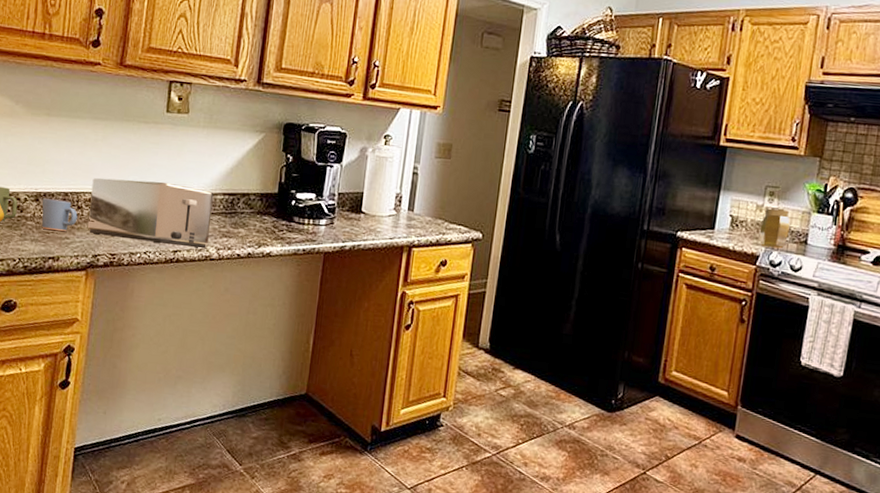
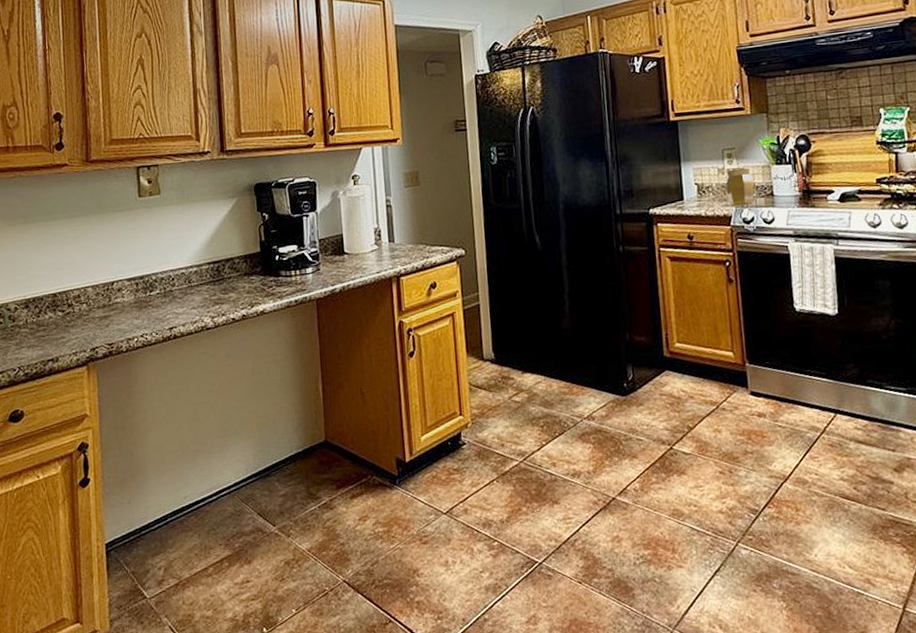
mug: present [41,198,78,232] -> none [32,301,70,334]
toaster: present [88,177,214,250] -> none [78,263,202,329]

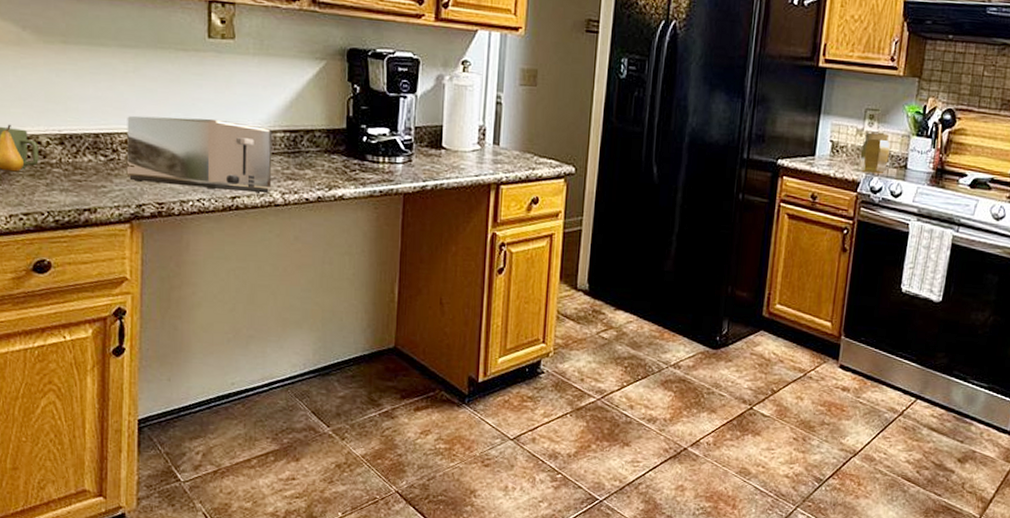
toaster: none [78,263,202,329] -> present [127,115,273,195]

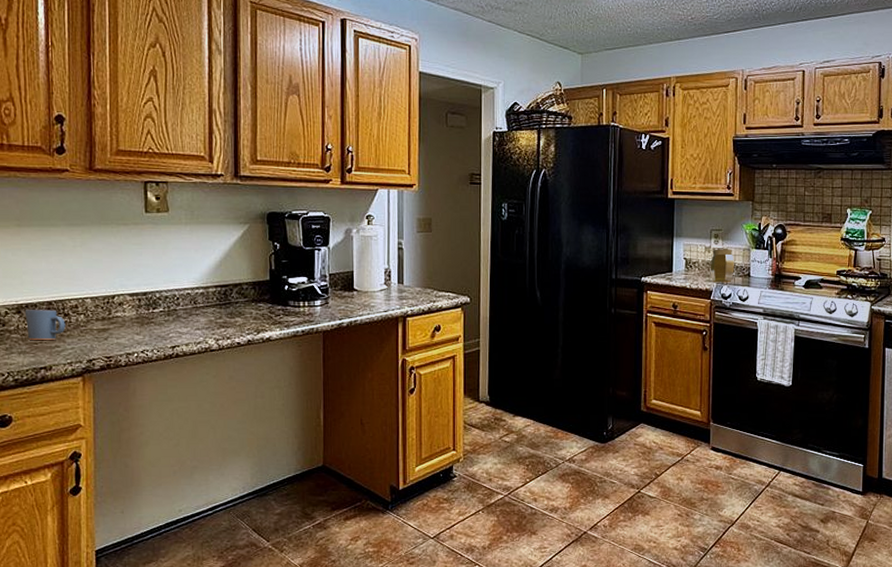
mug: none [68,141,114,180] -> present [24,310,66,341]
toaster: present [127,115,273,195] -> none [76,281,207,342]

